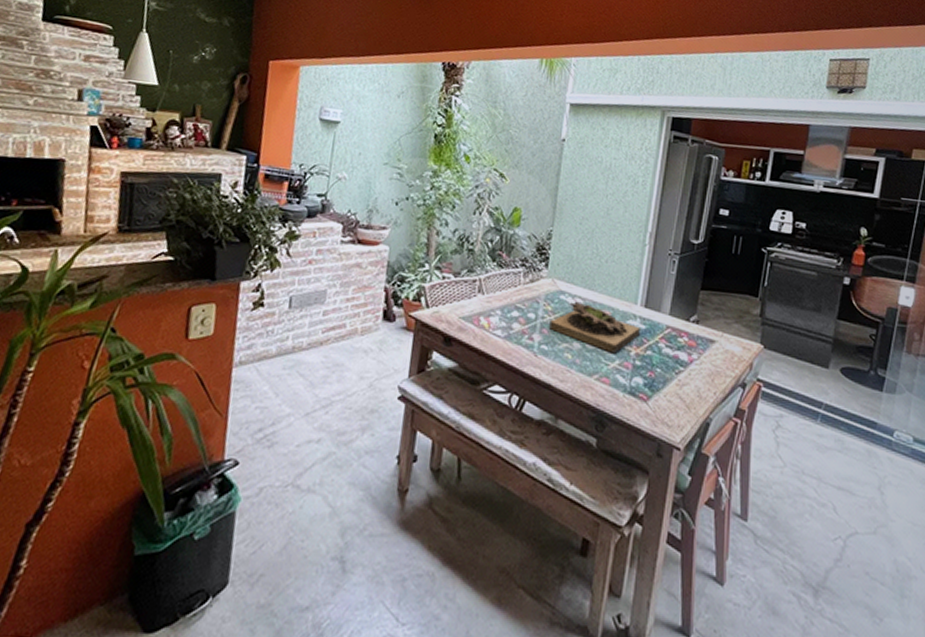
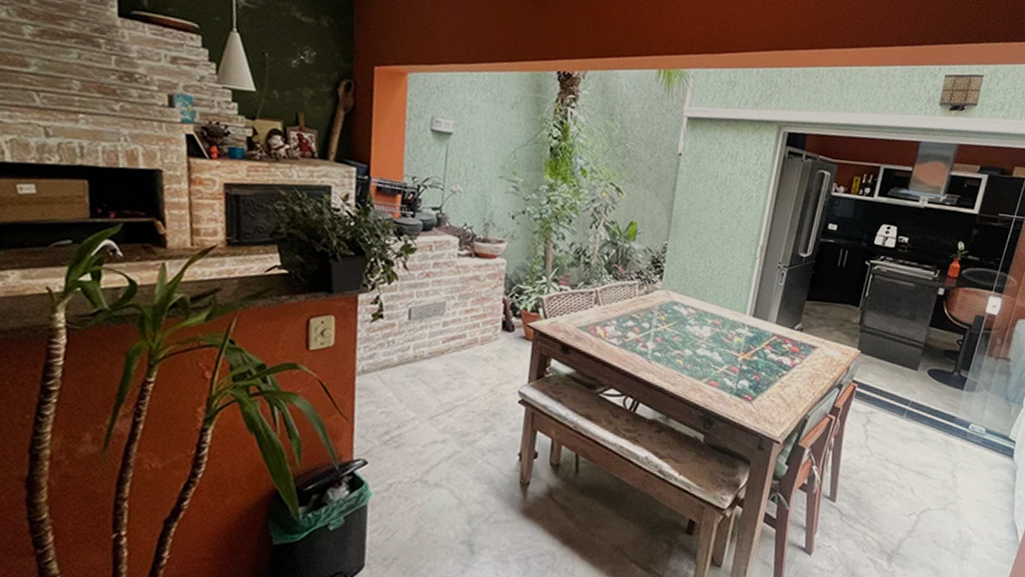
succulent planter: present [549,301,640,354] -> none [662,311,748,359]

